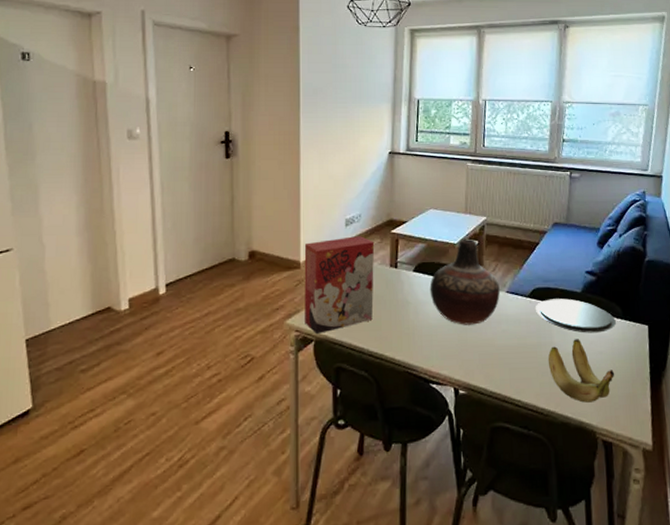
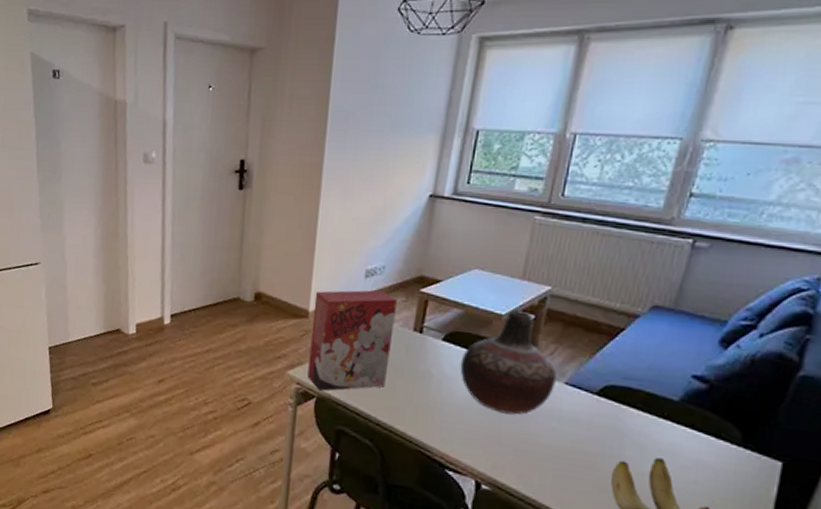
plate: present [536,298,616,333] -> none [604,401,729,458]

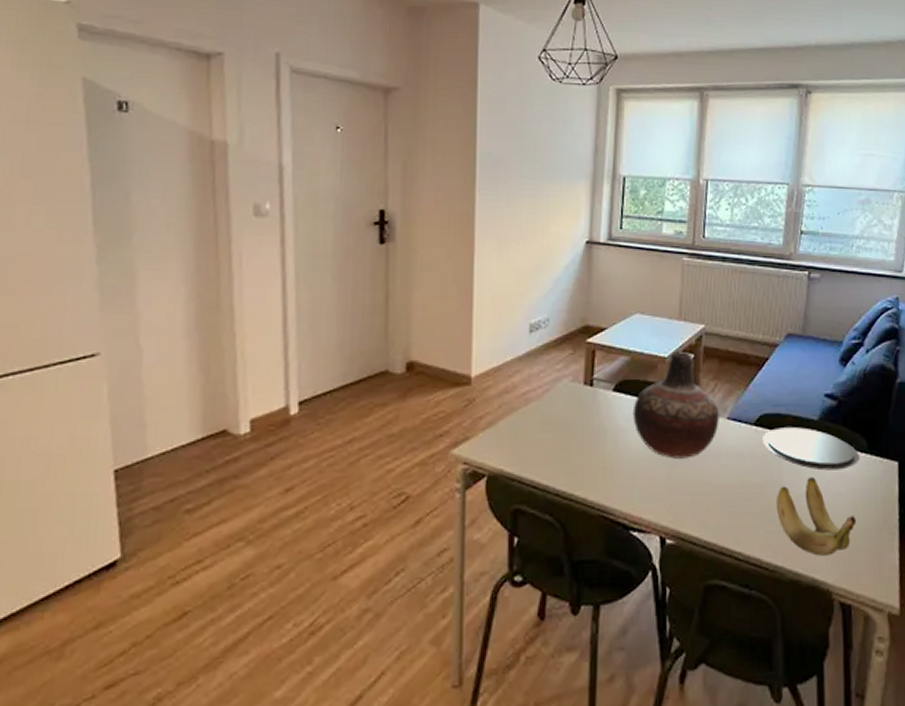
cereal box: present [307,290,398,391] -> none [475,345,566,467]
plate: none [604,401,729,458] -> present [763,427,860,471]

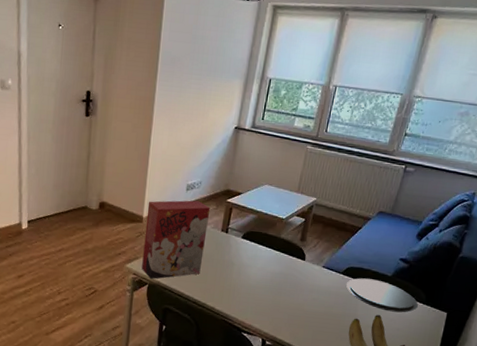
cereal box: none [475,345,566,467] -> present [142,200,211,279]
vase: present [632,351,719,459] -> none [253,215,318,291]

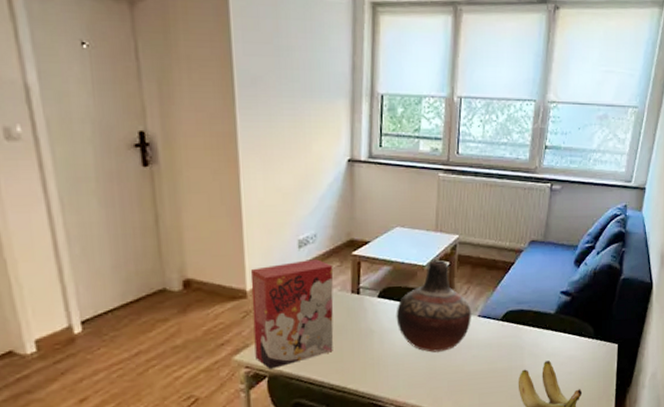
vase: none [253,215,318,291] -> present [396,259,471,353]
plate: present [346,278,418,313] -> none [508,320,587,355]

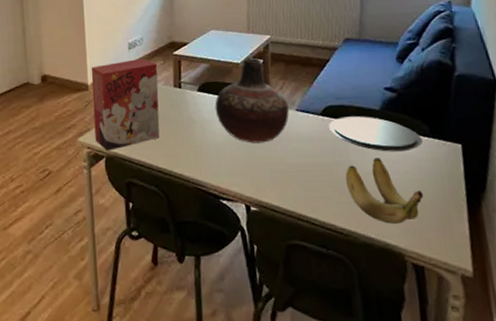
plate: none [508,320,587,355] -> present [329,116,423,152]

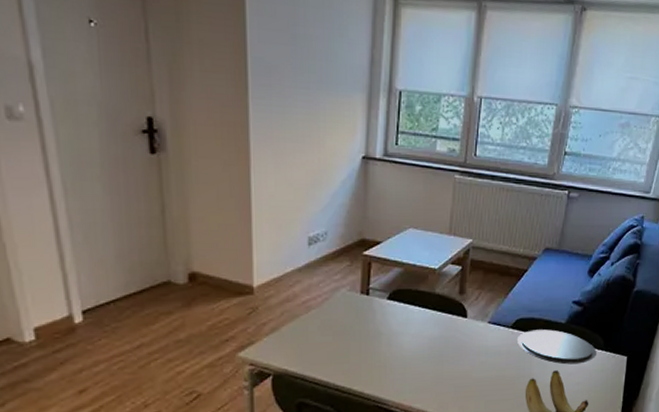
cereal box: present [91,58,160,151] -> none [258,258,343,367]
vase: present [214,57,289,143] -> none [405,263,481,357]

